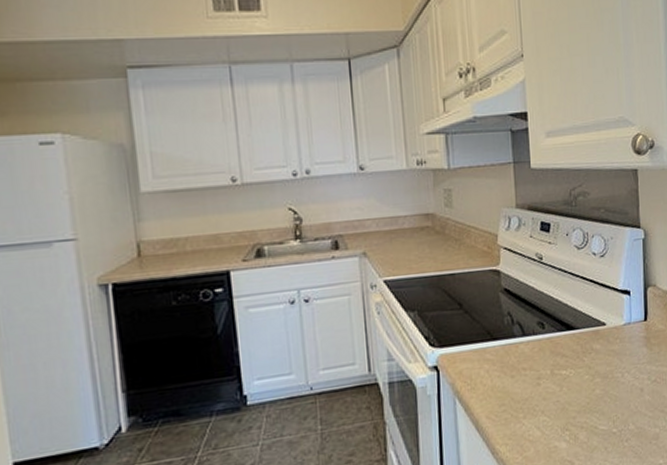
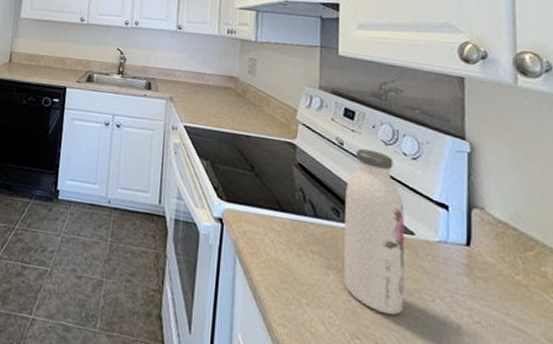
water bottle: none [548,257,601,402] -> present [344,148,405,316]

